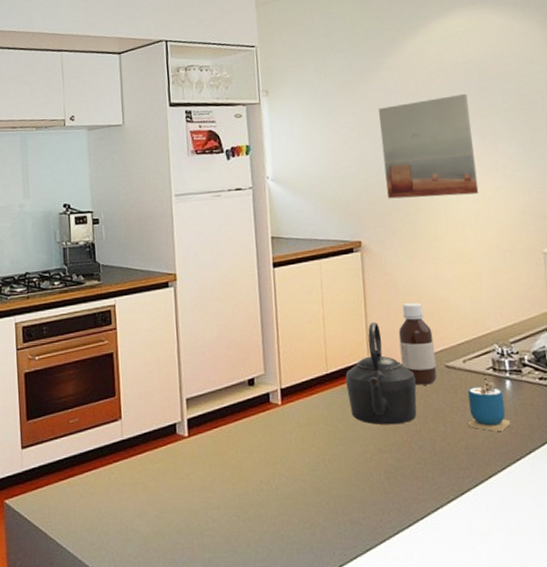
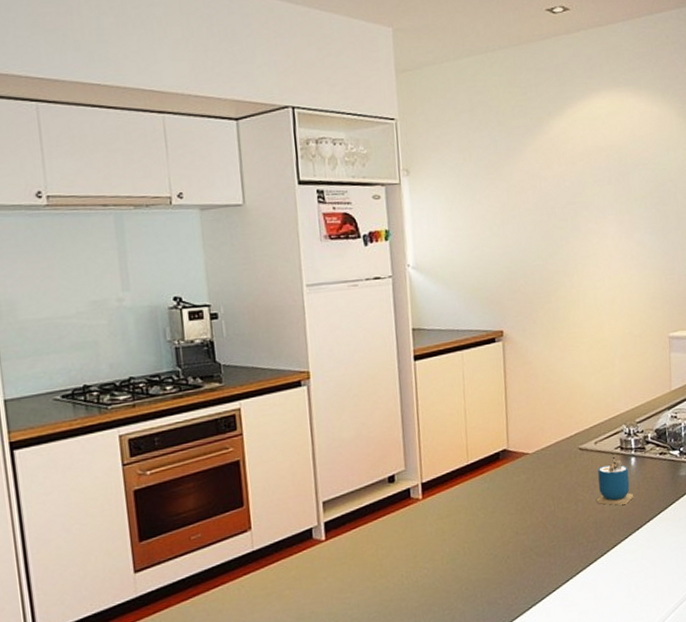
kettle: present [345,322,417,425] -> none [485,411,552,510]
wall art: present [378,93,479,199] -> none [523,179,615,287]
bottle: present [398,303,437,385] -> none [536,389,571,469]

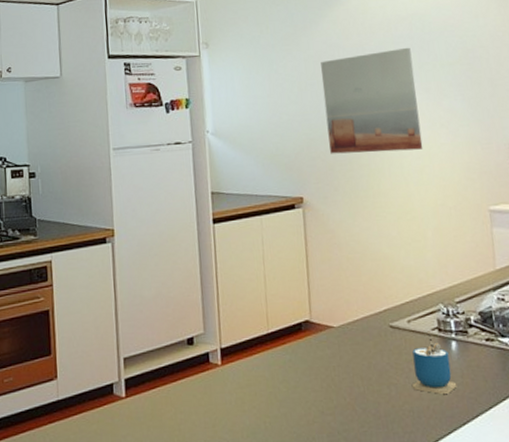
wall art: none [523,179,615,287] -> present [320,47,423,154]

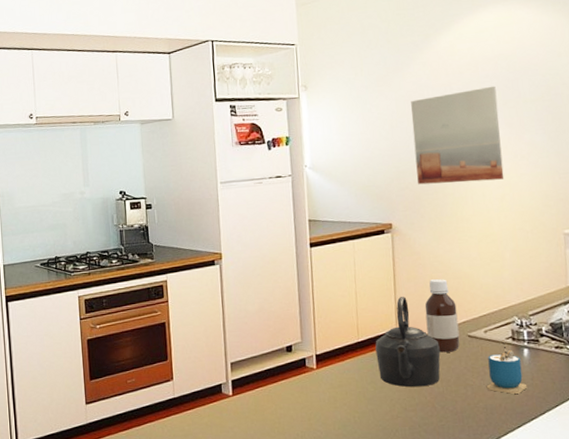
kettle: none [287,281,361,387] -> present [375,297,441,387]
bottle: none [341,261,381,346] -> present [424,279,460,353]

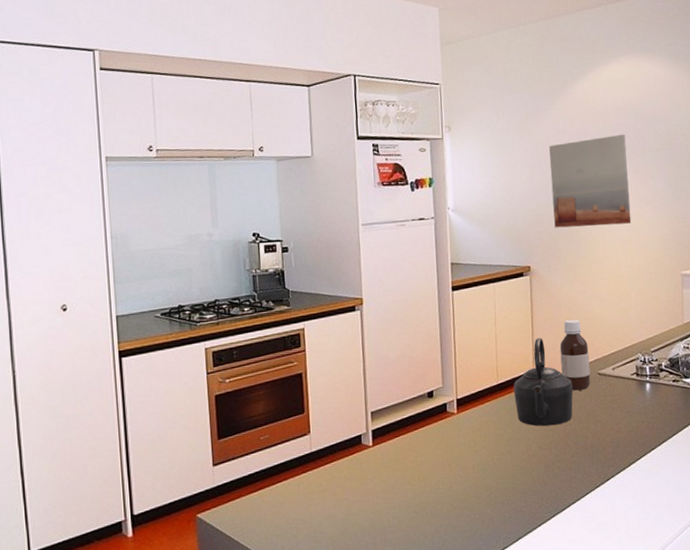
cup: present [486,340,528,394] -> none [613,376,649,427]

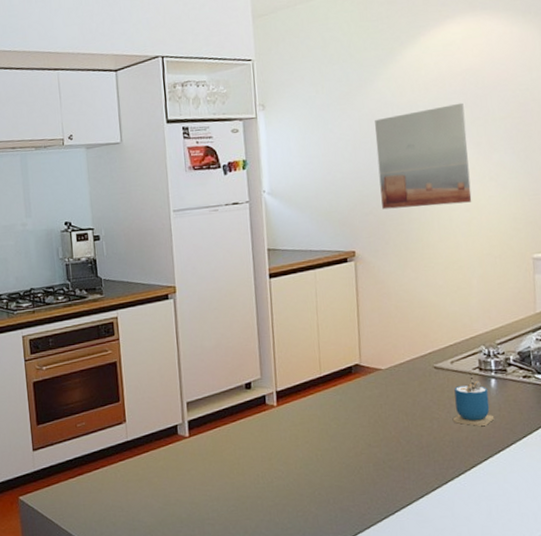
kettle: present [513,338,573,426] -> none [338,328,406,423]
bottle: present [559,319,591,391] -> none [389,308,426,386]
cup: none [613,376,649,427] -> present [452,370,495,426]

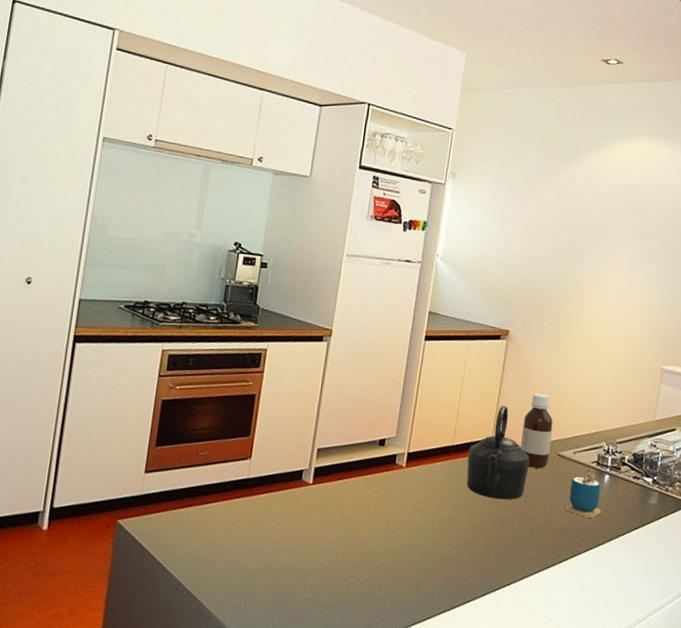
kettle: none [338,328,406,423] -> present [466,406,530,500]
wall art: present [375,103,472,210] -> none [541,211,630,307]
bottle: none [389,308,426,386] -> present [520,393,553,469]

